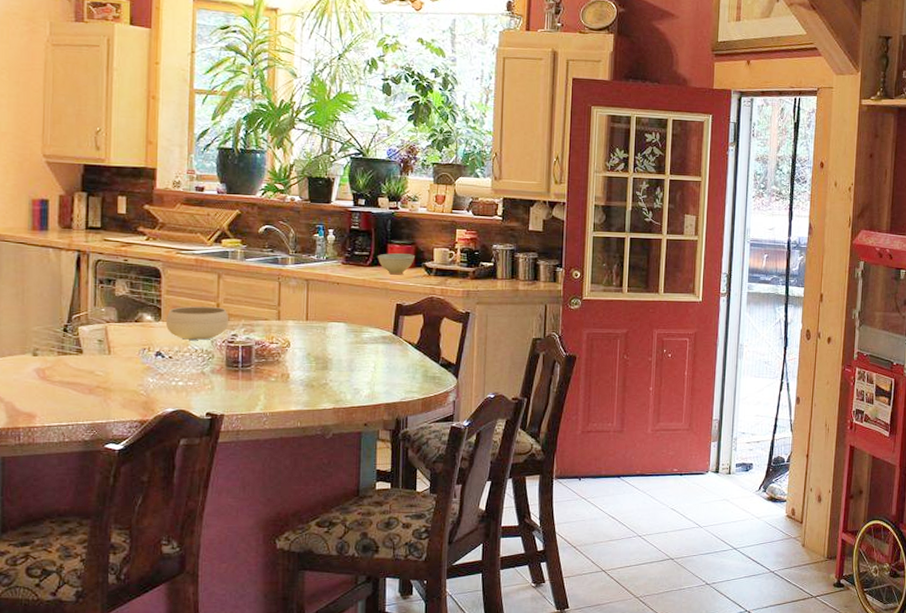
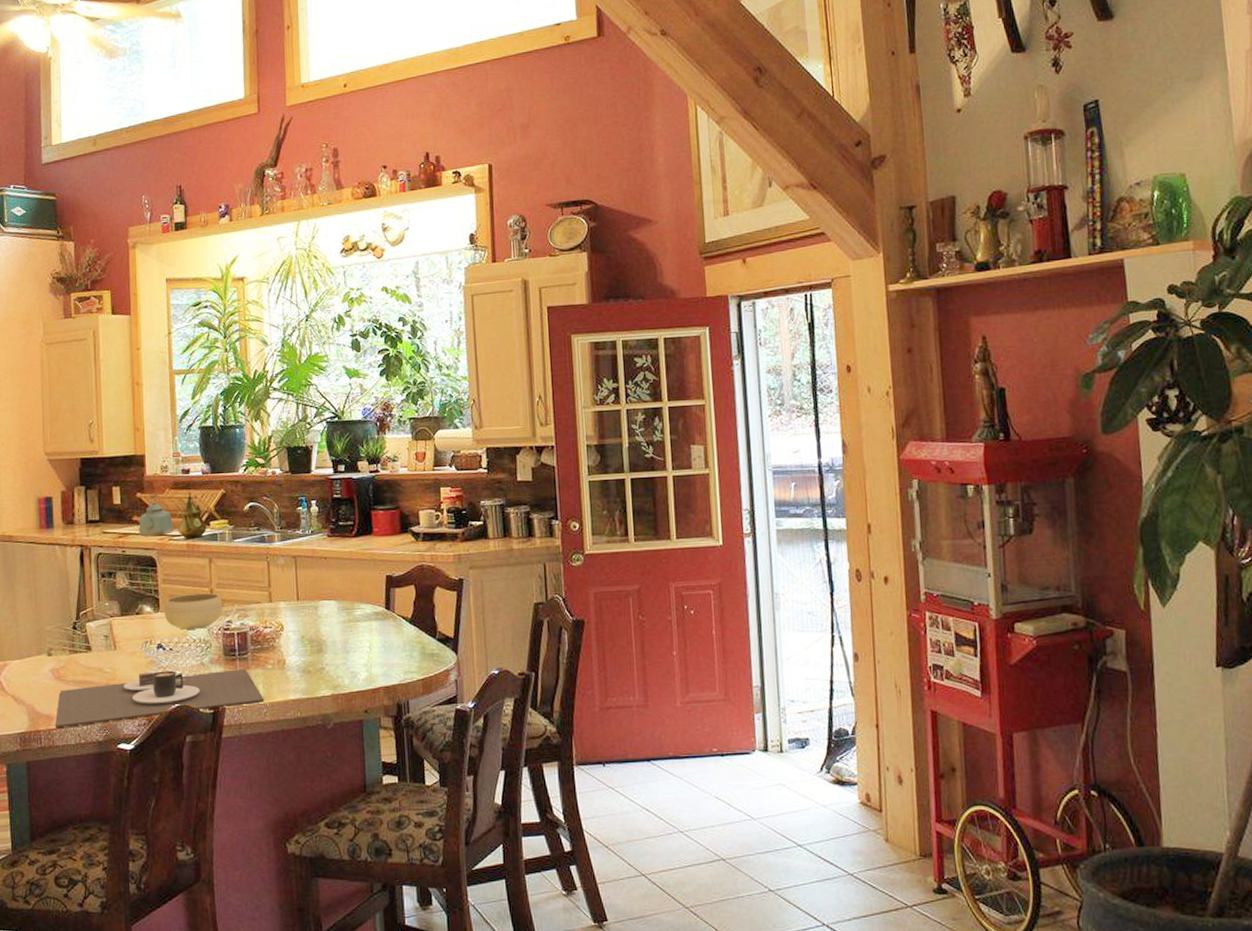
place setting: none [36,377,265,427] -> present [55,669,265,729]
kettle: none [144,206,184,249] -> present [139,493,175,537]
teapot: none [186,209,218,254] -> present [177,492,207,539]
bowl: present [377,253,415,275] -> none [361,519,400,544]

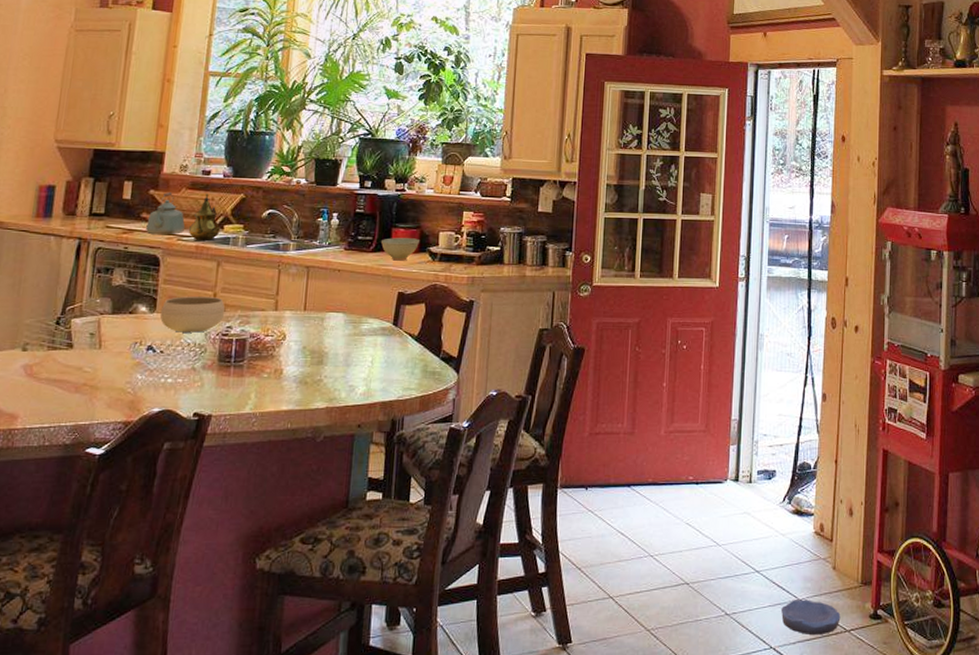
place setting: present [55,669,265,729] -> none [17,374,255,429]
bowl: none [361,519,400,544] -> present [380,238,419,261]
pet bowl: none [830,874,900,911] -> present [780,599,841,634]

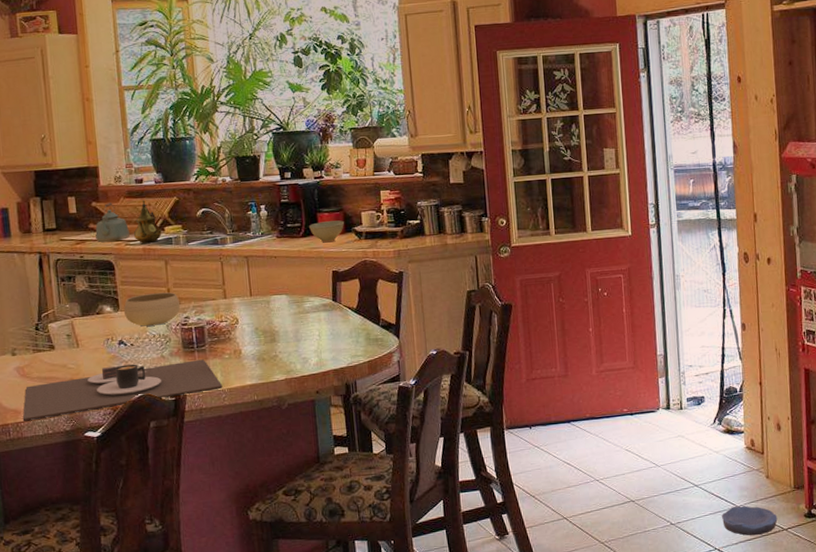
place setting: none [17,374,255,429] -> present [22,359,223,422]

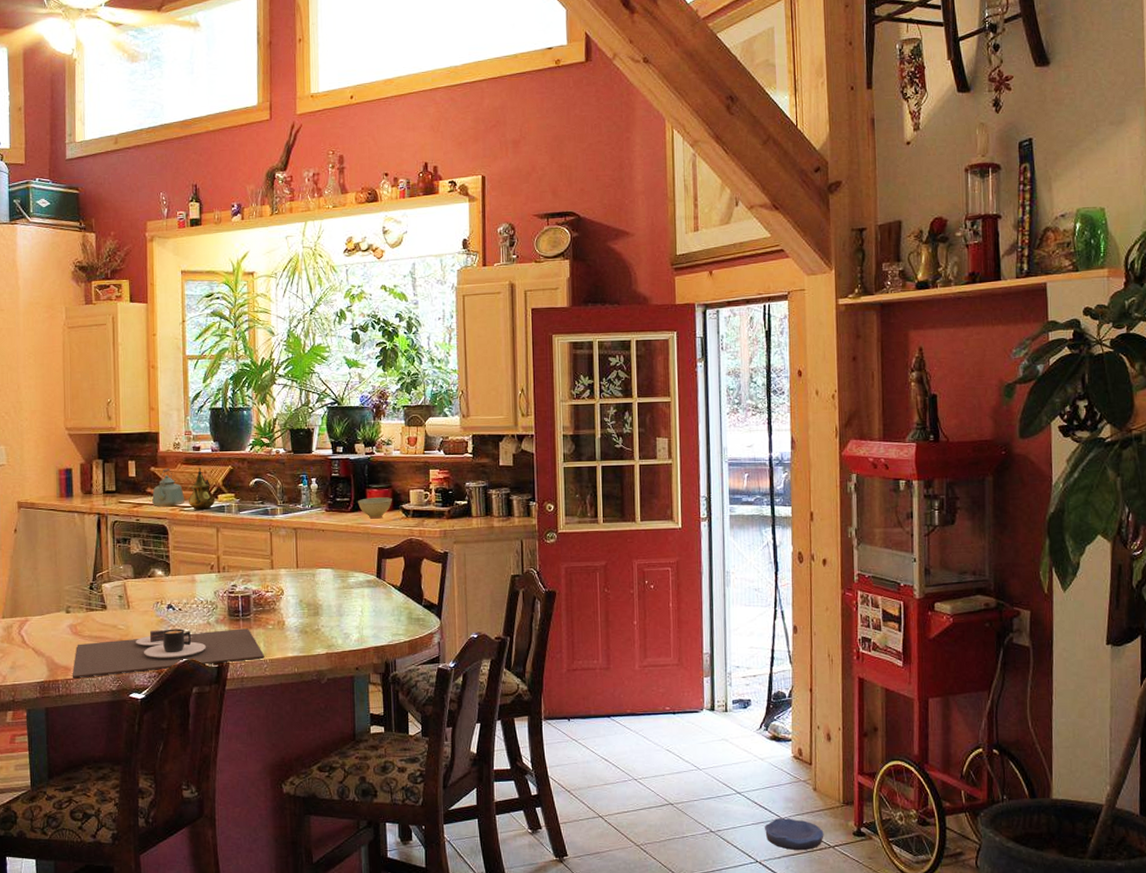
bowl: present [123,292,181,327] -> none [174,559,229,592]

